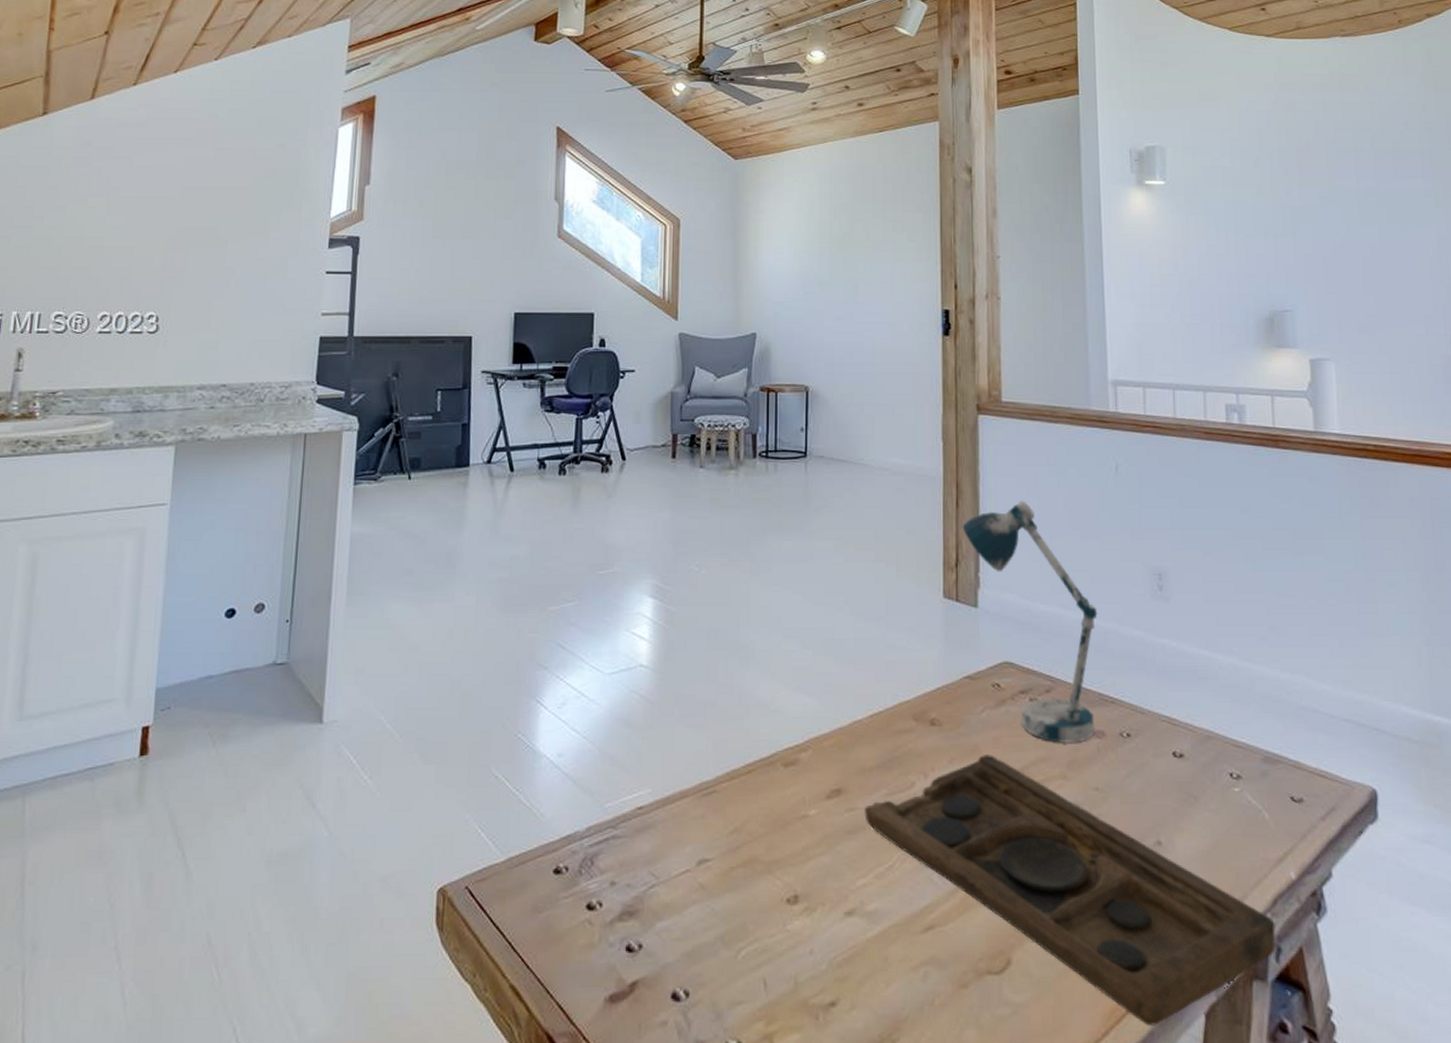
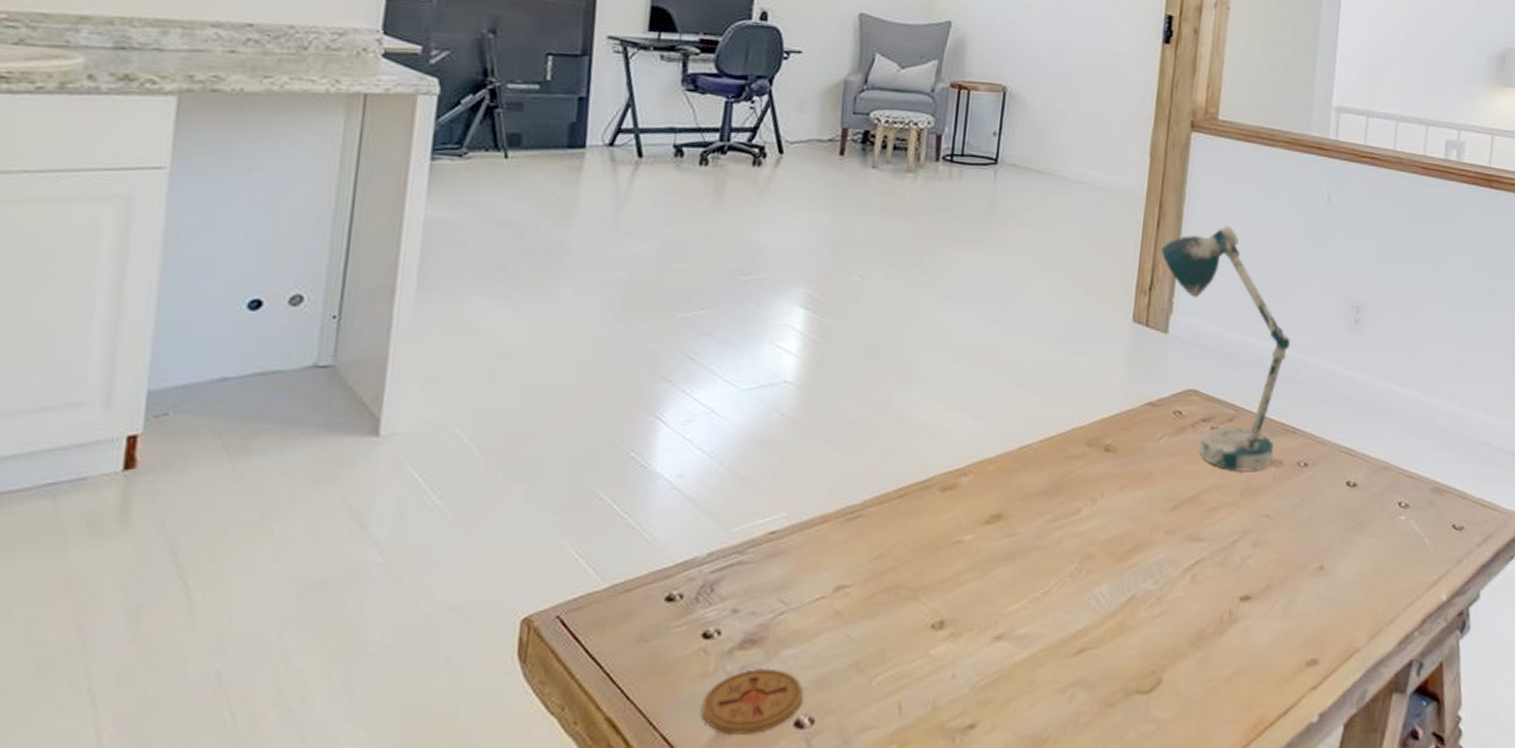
coaster: none [590,940,678,1005] -> present [701,668,804,735]
decorative tray: present [864,755,1276,1026] -> none [1024,482,1421,737]

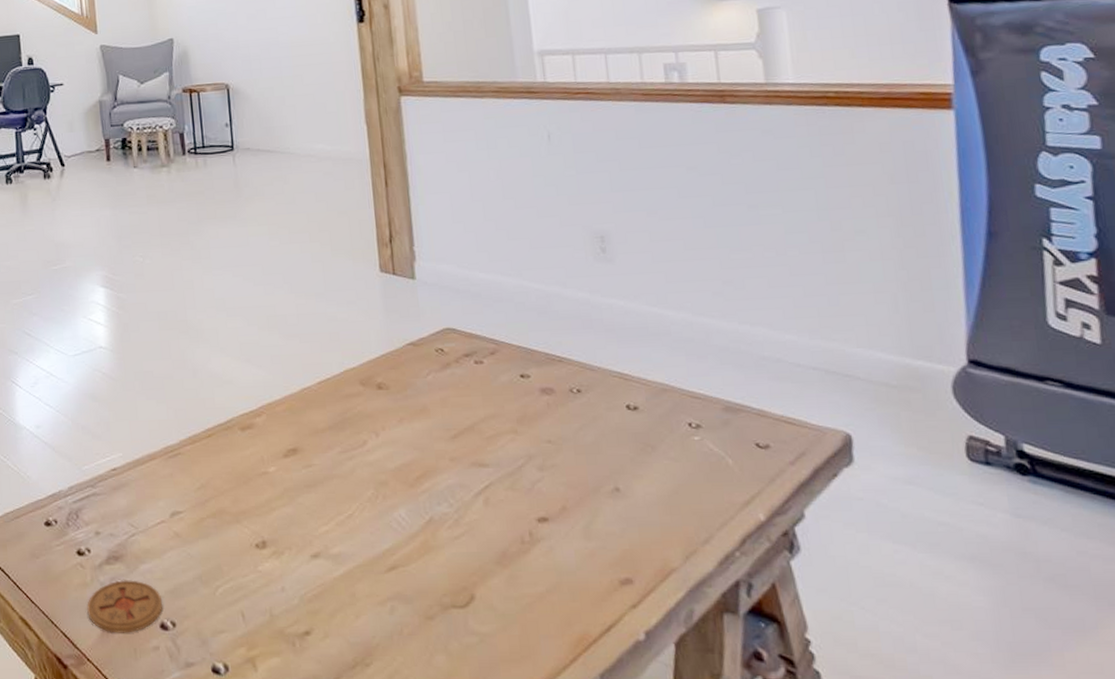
desk lamp: present [1161,225,1291,471] -> none [393,175,544,401]

